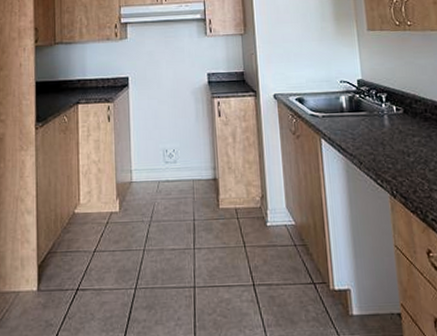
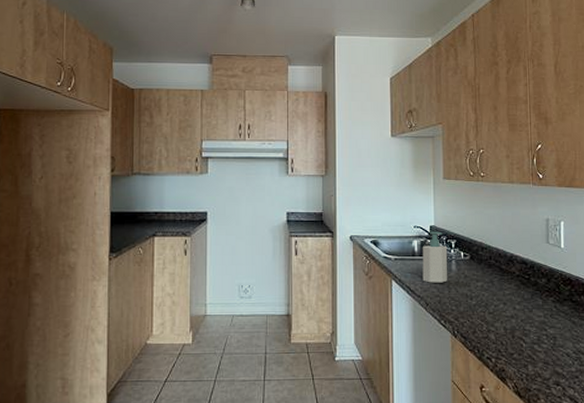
soap bottle: none [350,85,381,140] -> present [422,231,448,283]

